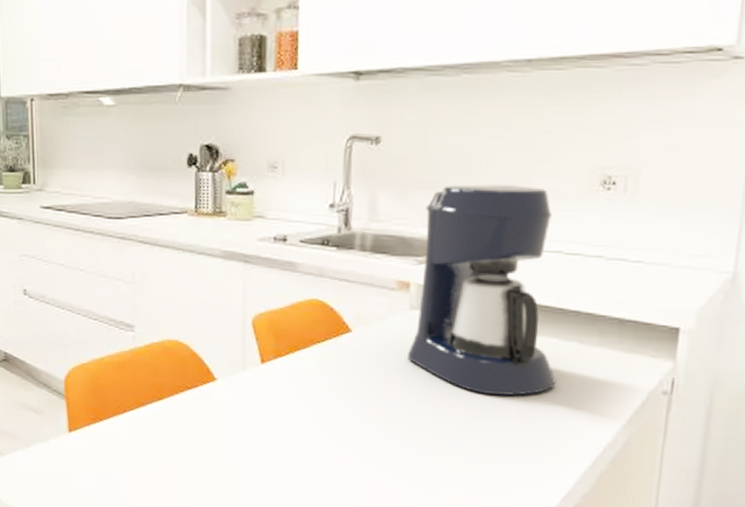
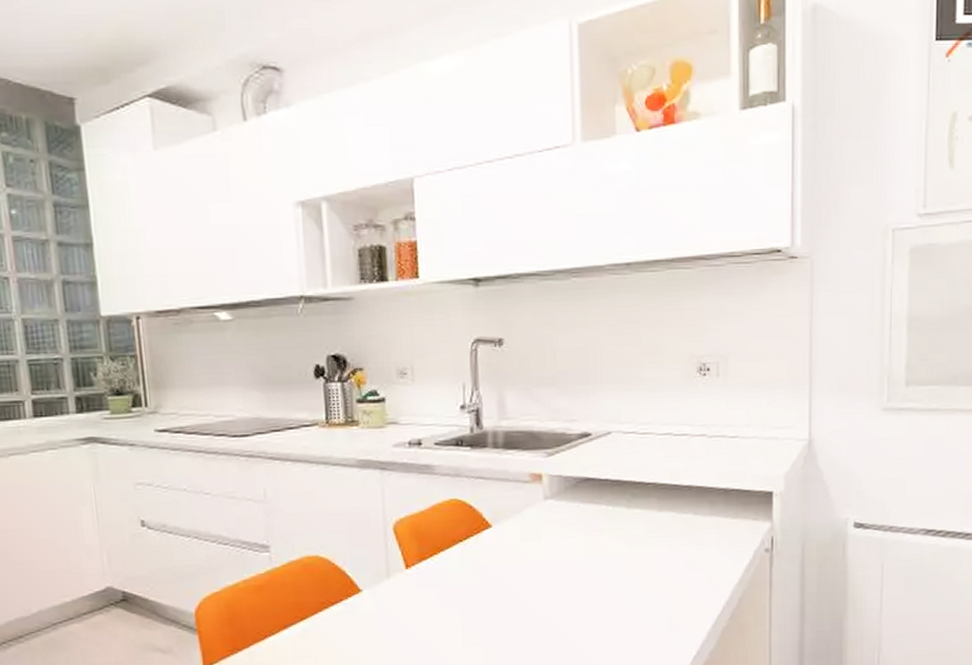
coffee maker: present [408,184,556,396] -> none [546,376,678,572]

